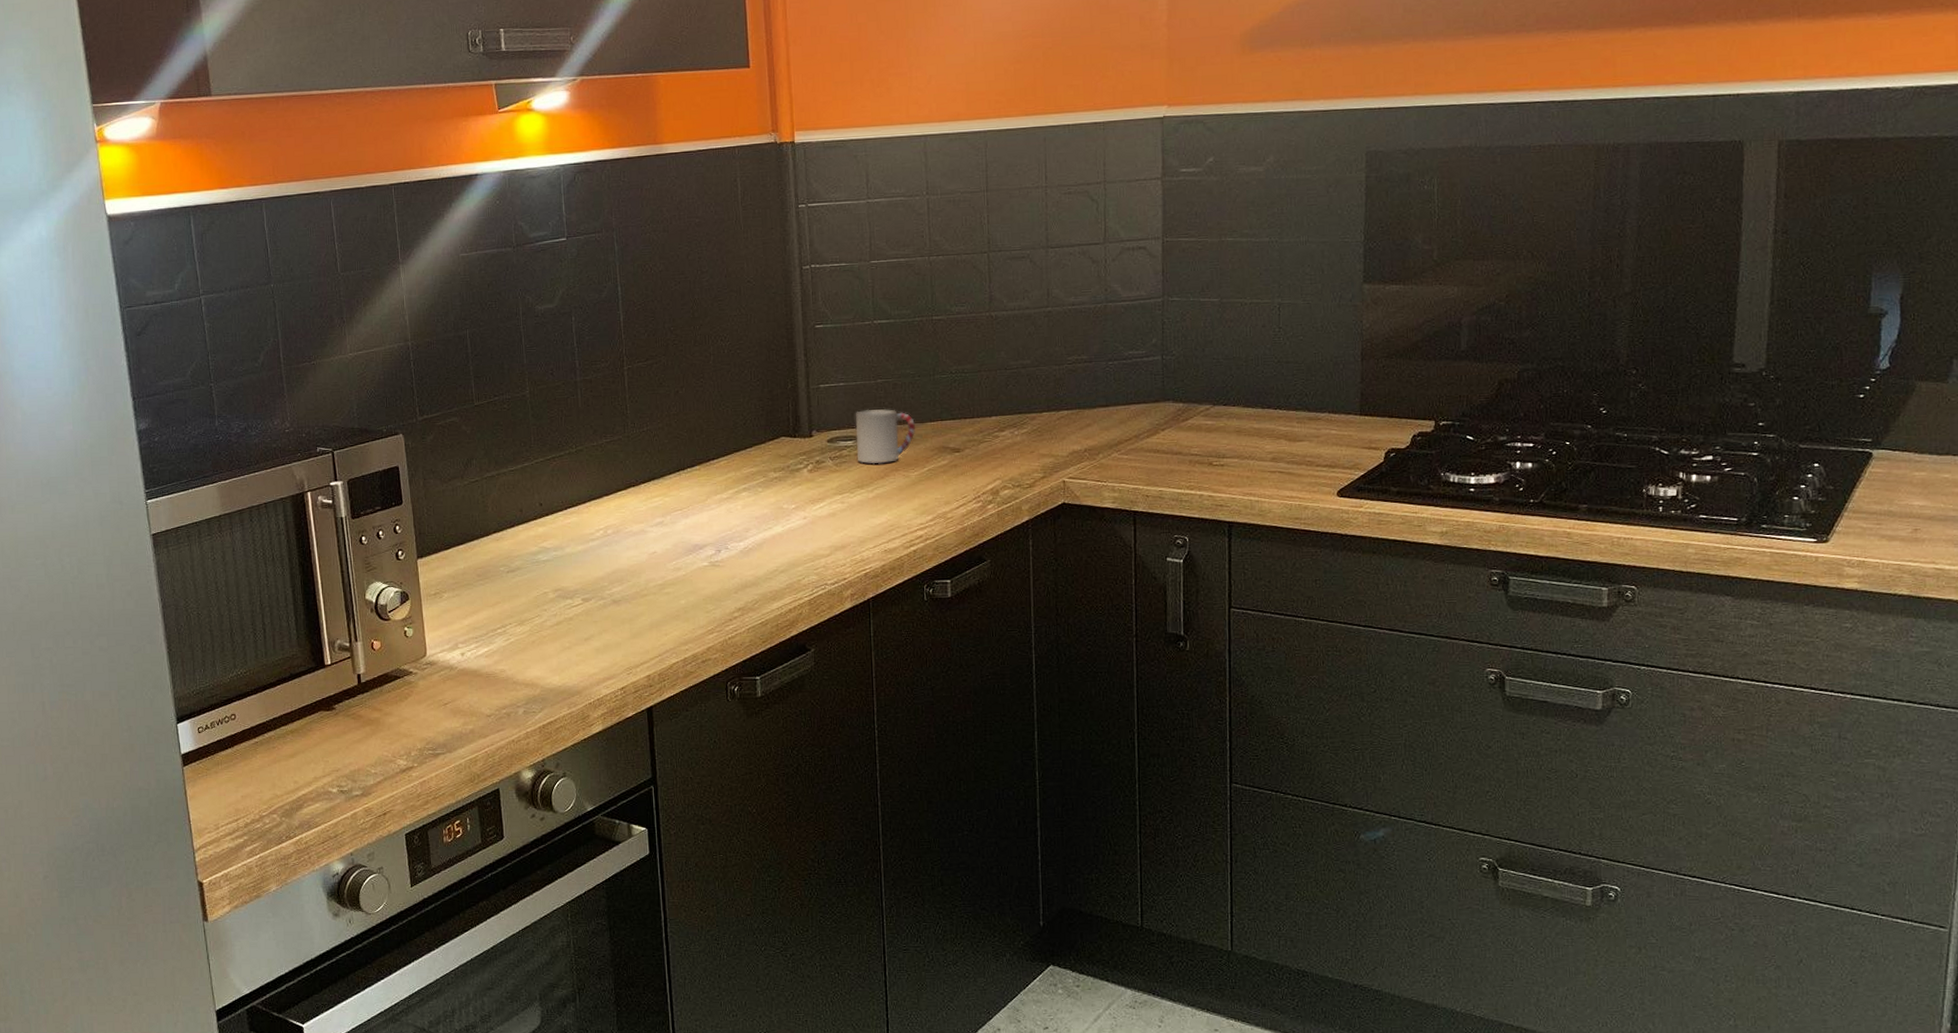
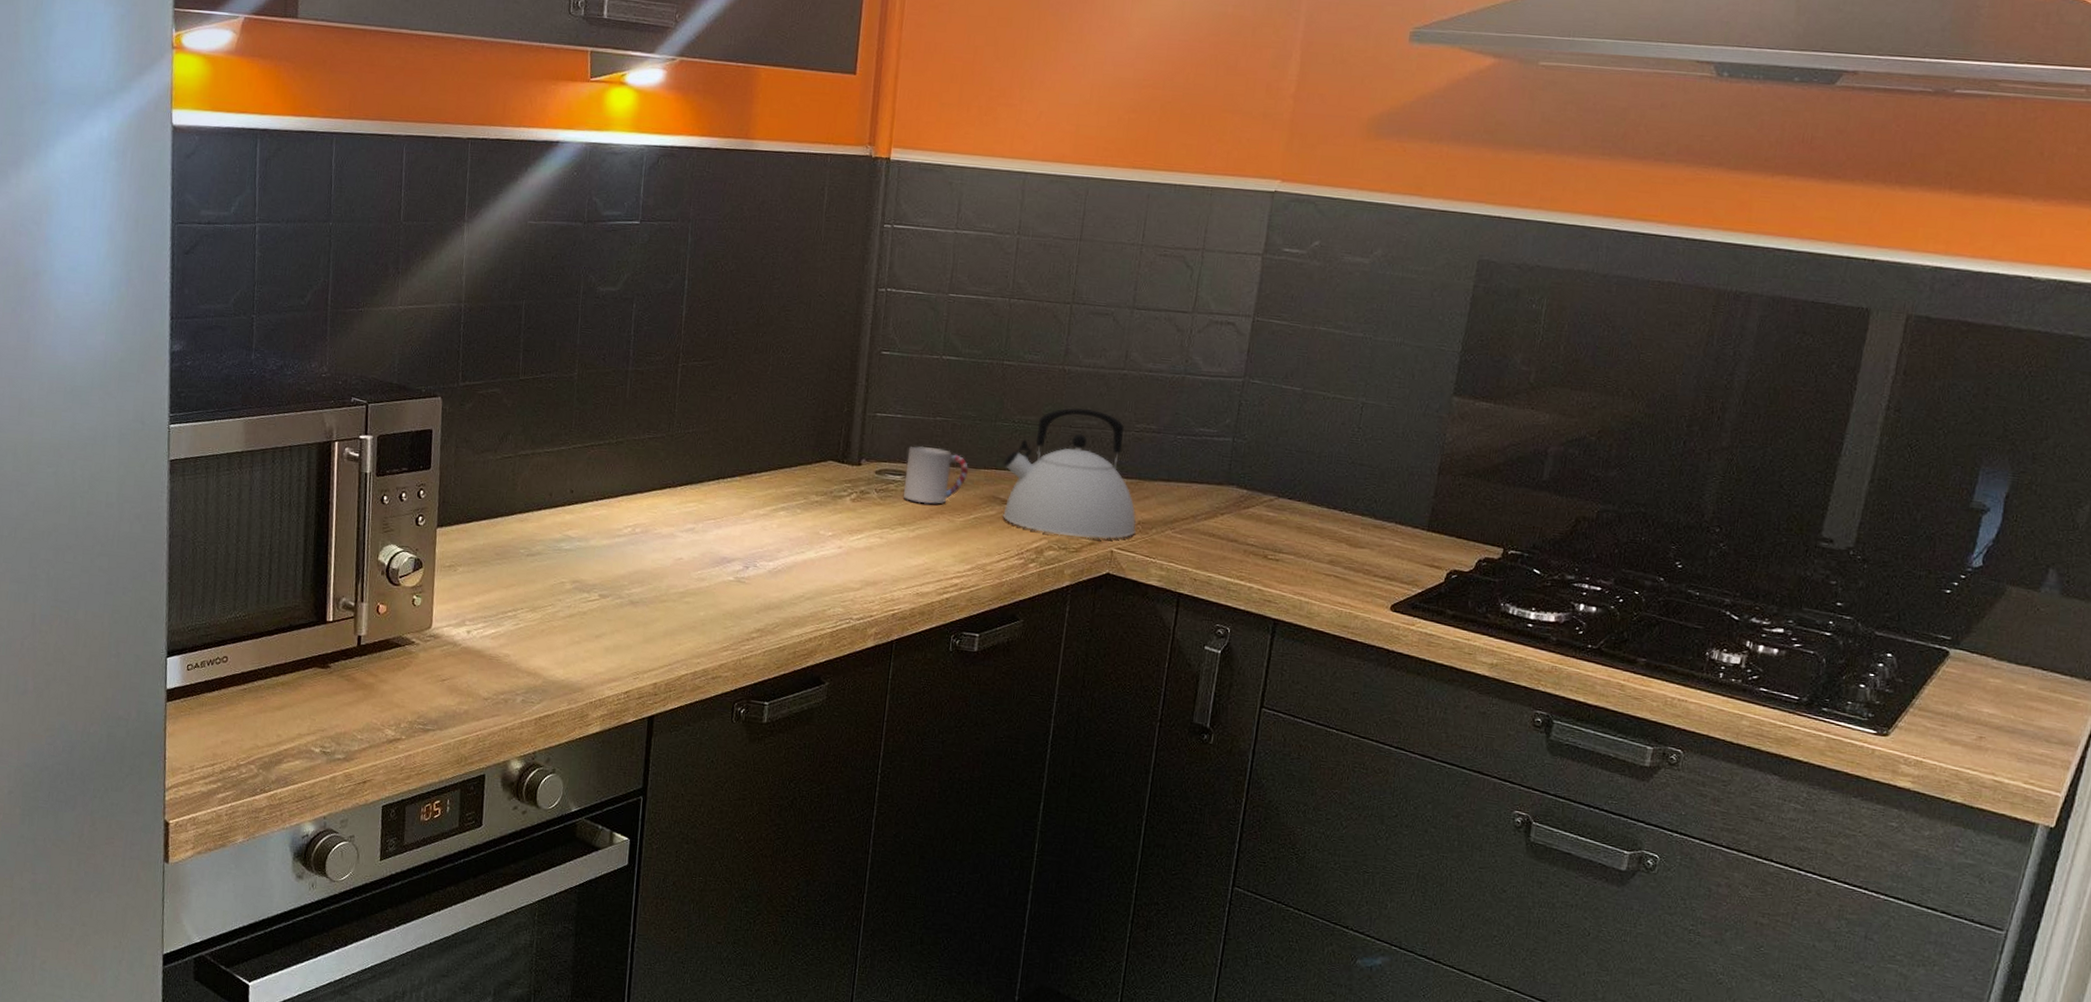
kettle: none [948,349,1084,474] -> present [1003,407,1137,540]

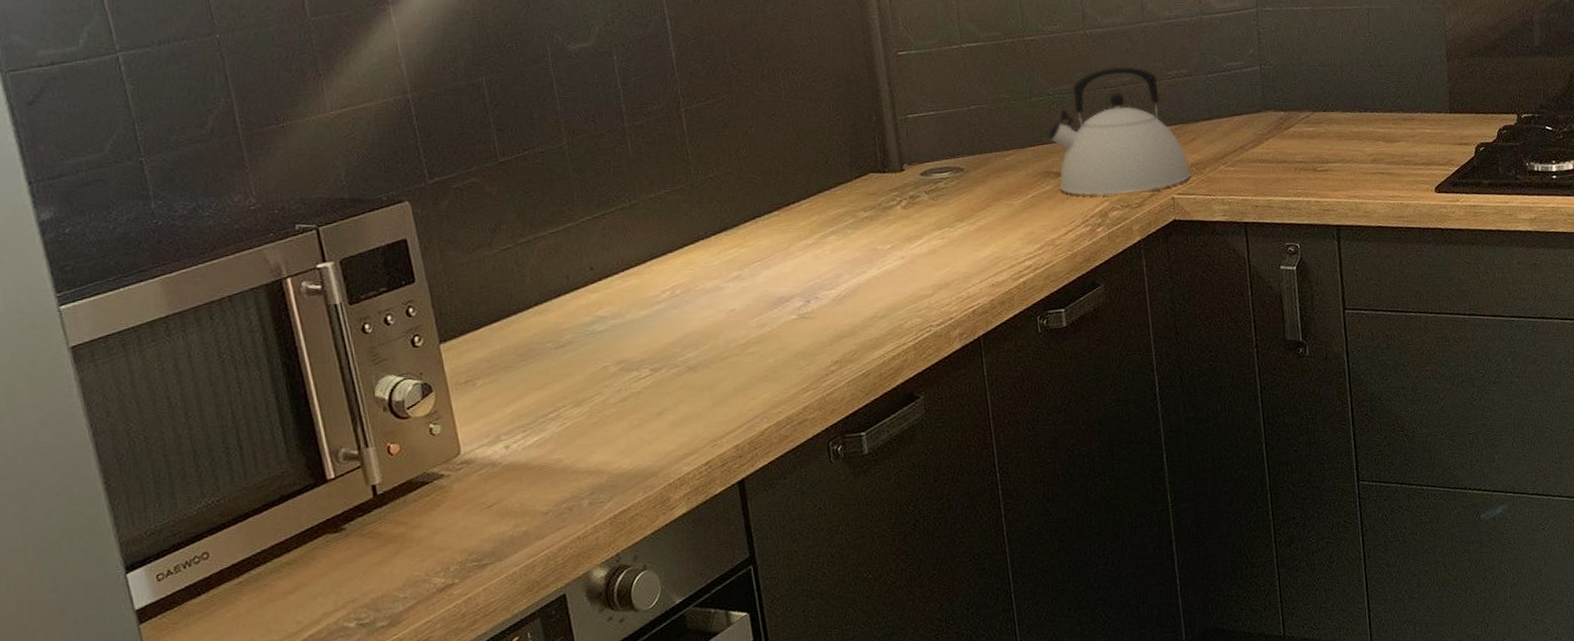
cup: present [903,445,968,505] -> none [948,136,1015,196]

